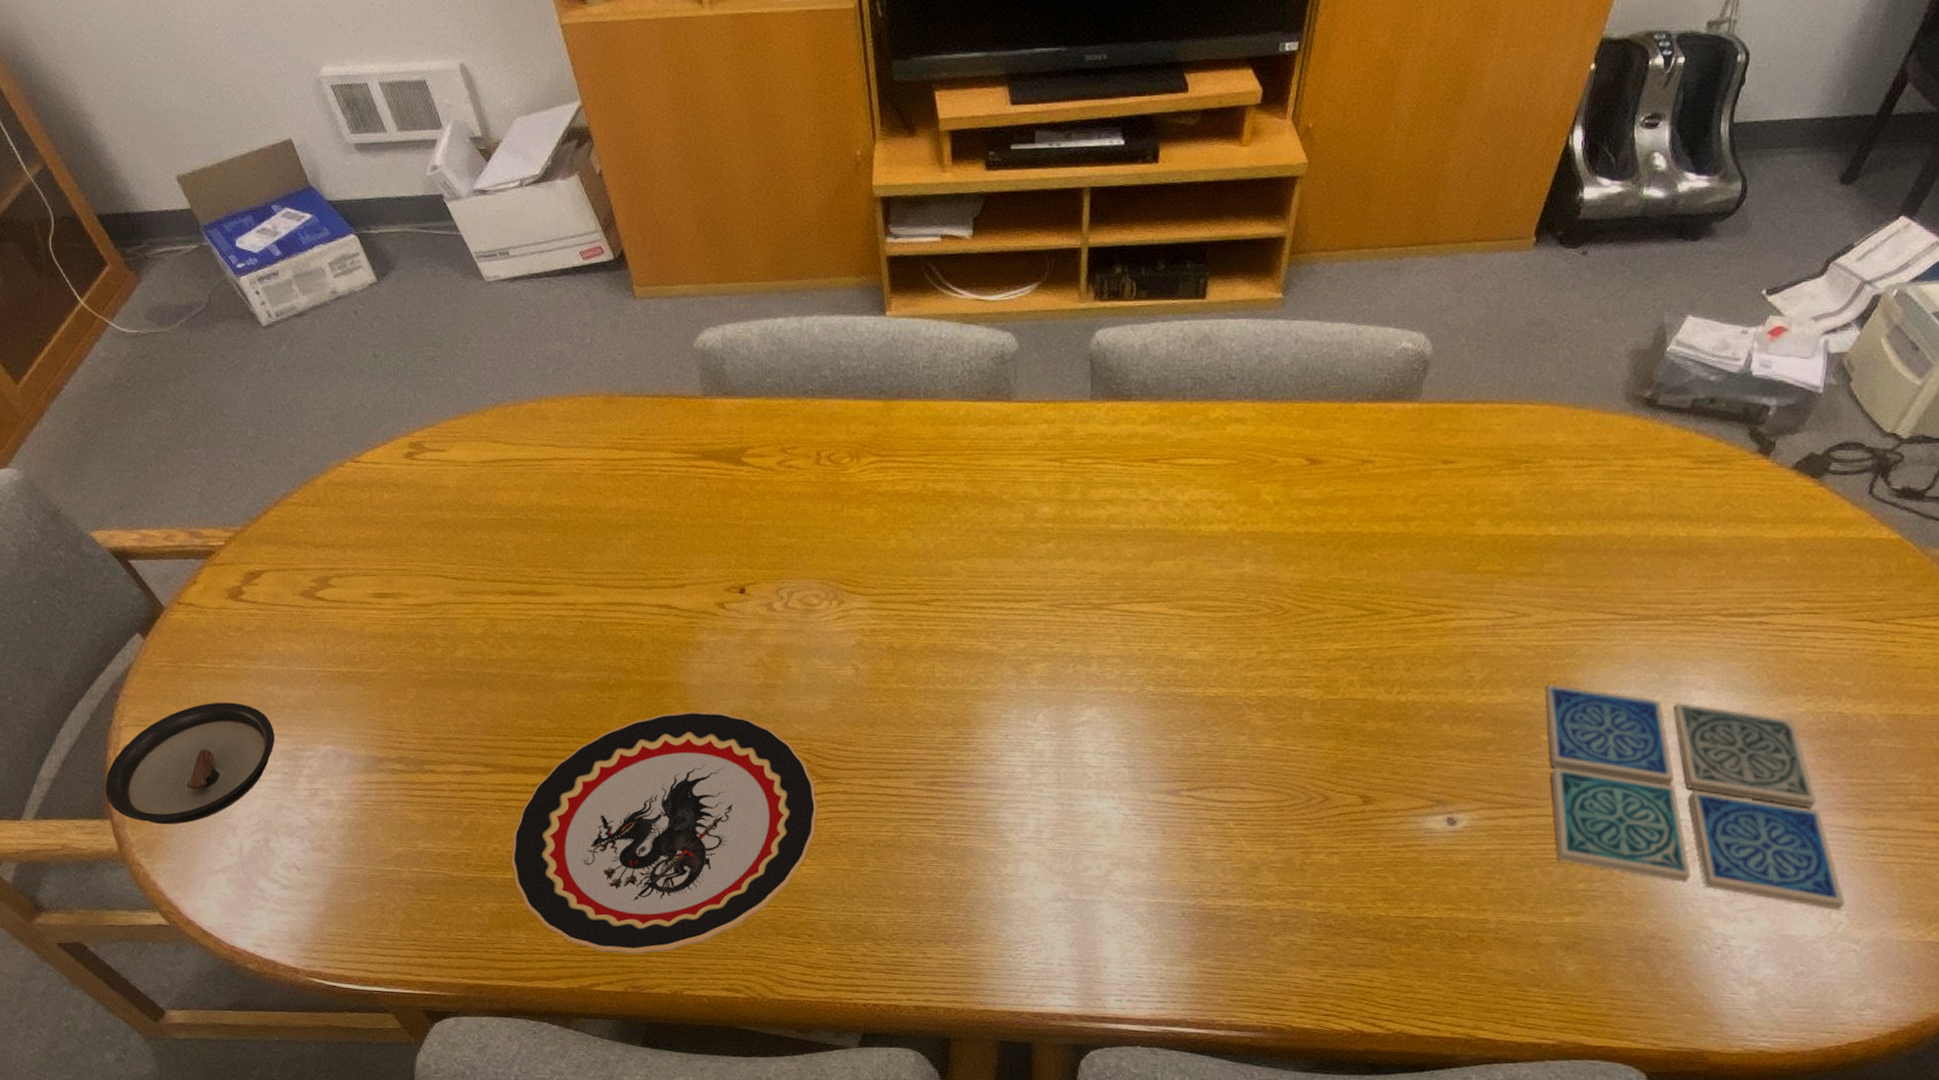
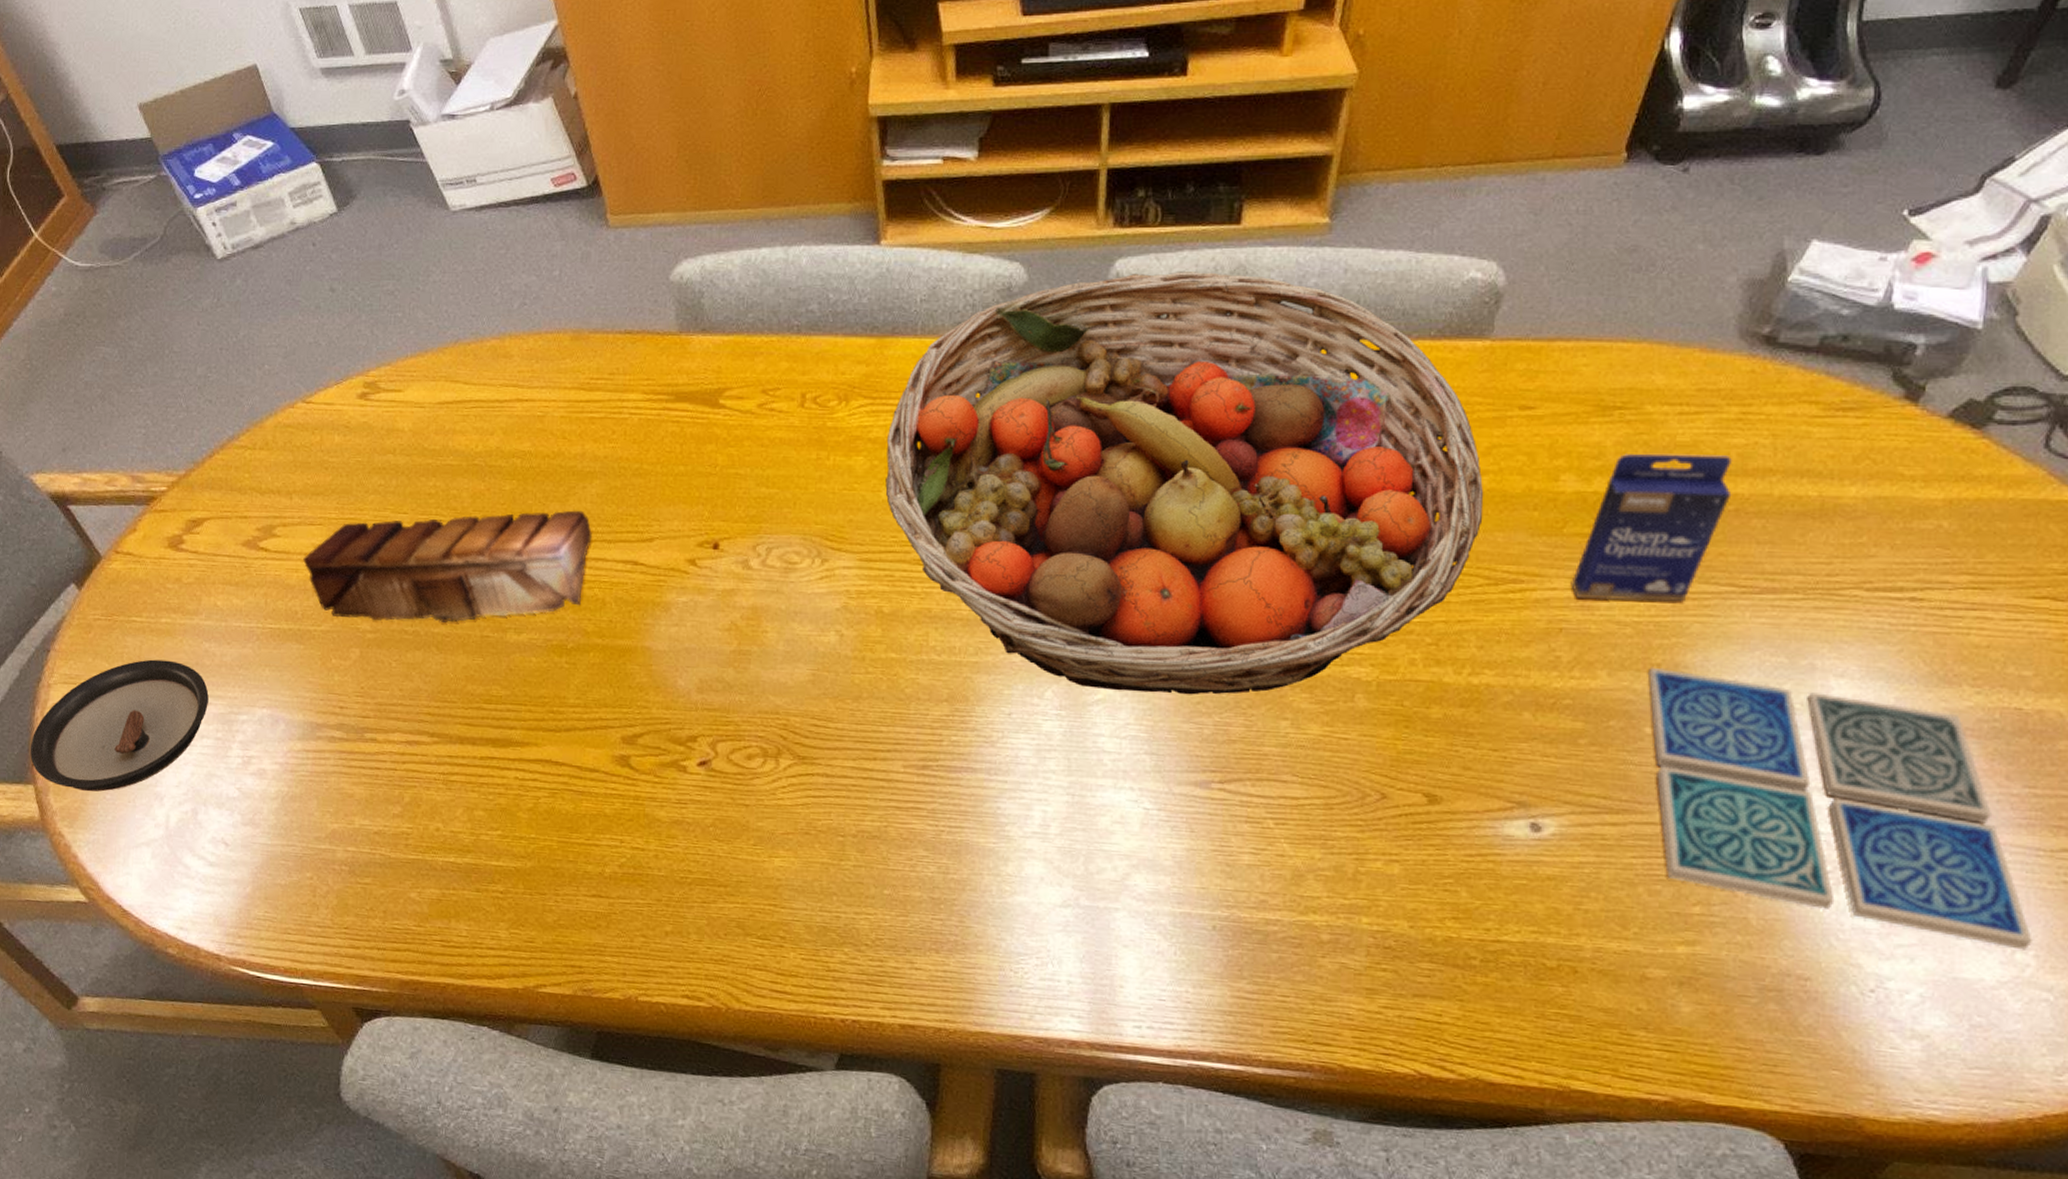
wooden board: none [359,559,629,663] -> present [303,510,592,622]
plate: present [511,711,818,955] -> none [454,679,795,954]
fruit basket: none [894,341,1412,716] -> present [885,272,1484,695]
small box: none [1483,501,1617,629] -> present [1571,453,1732,603]

